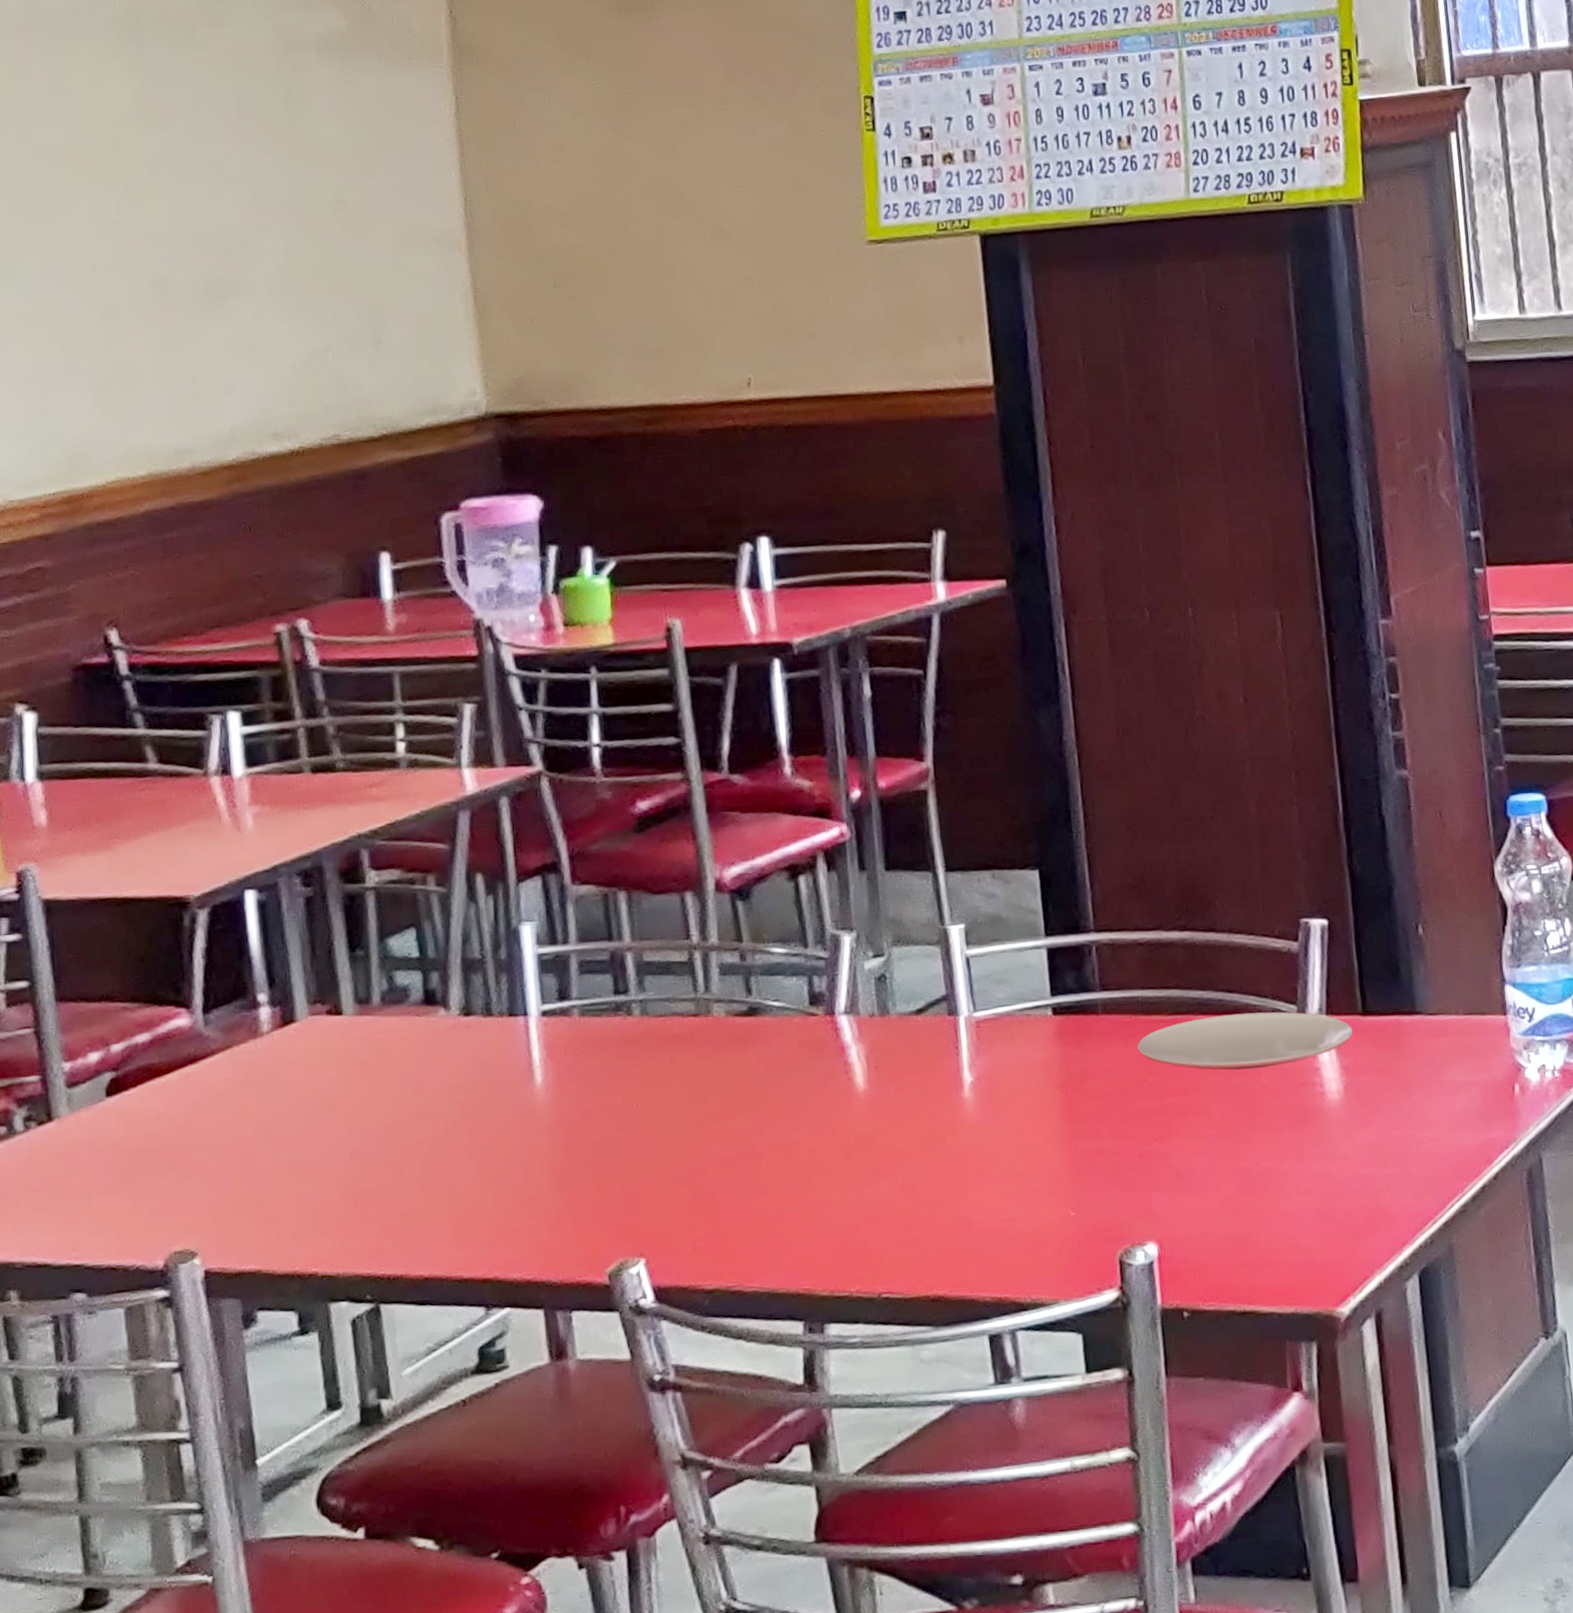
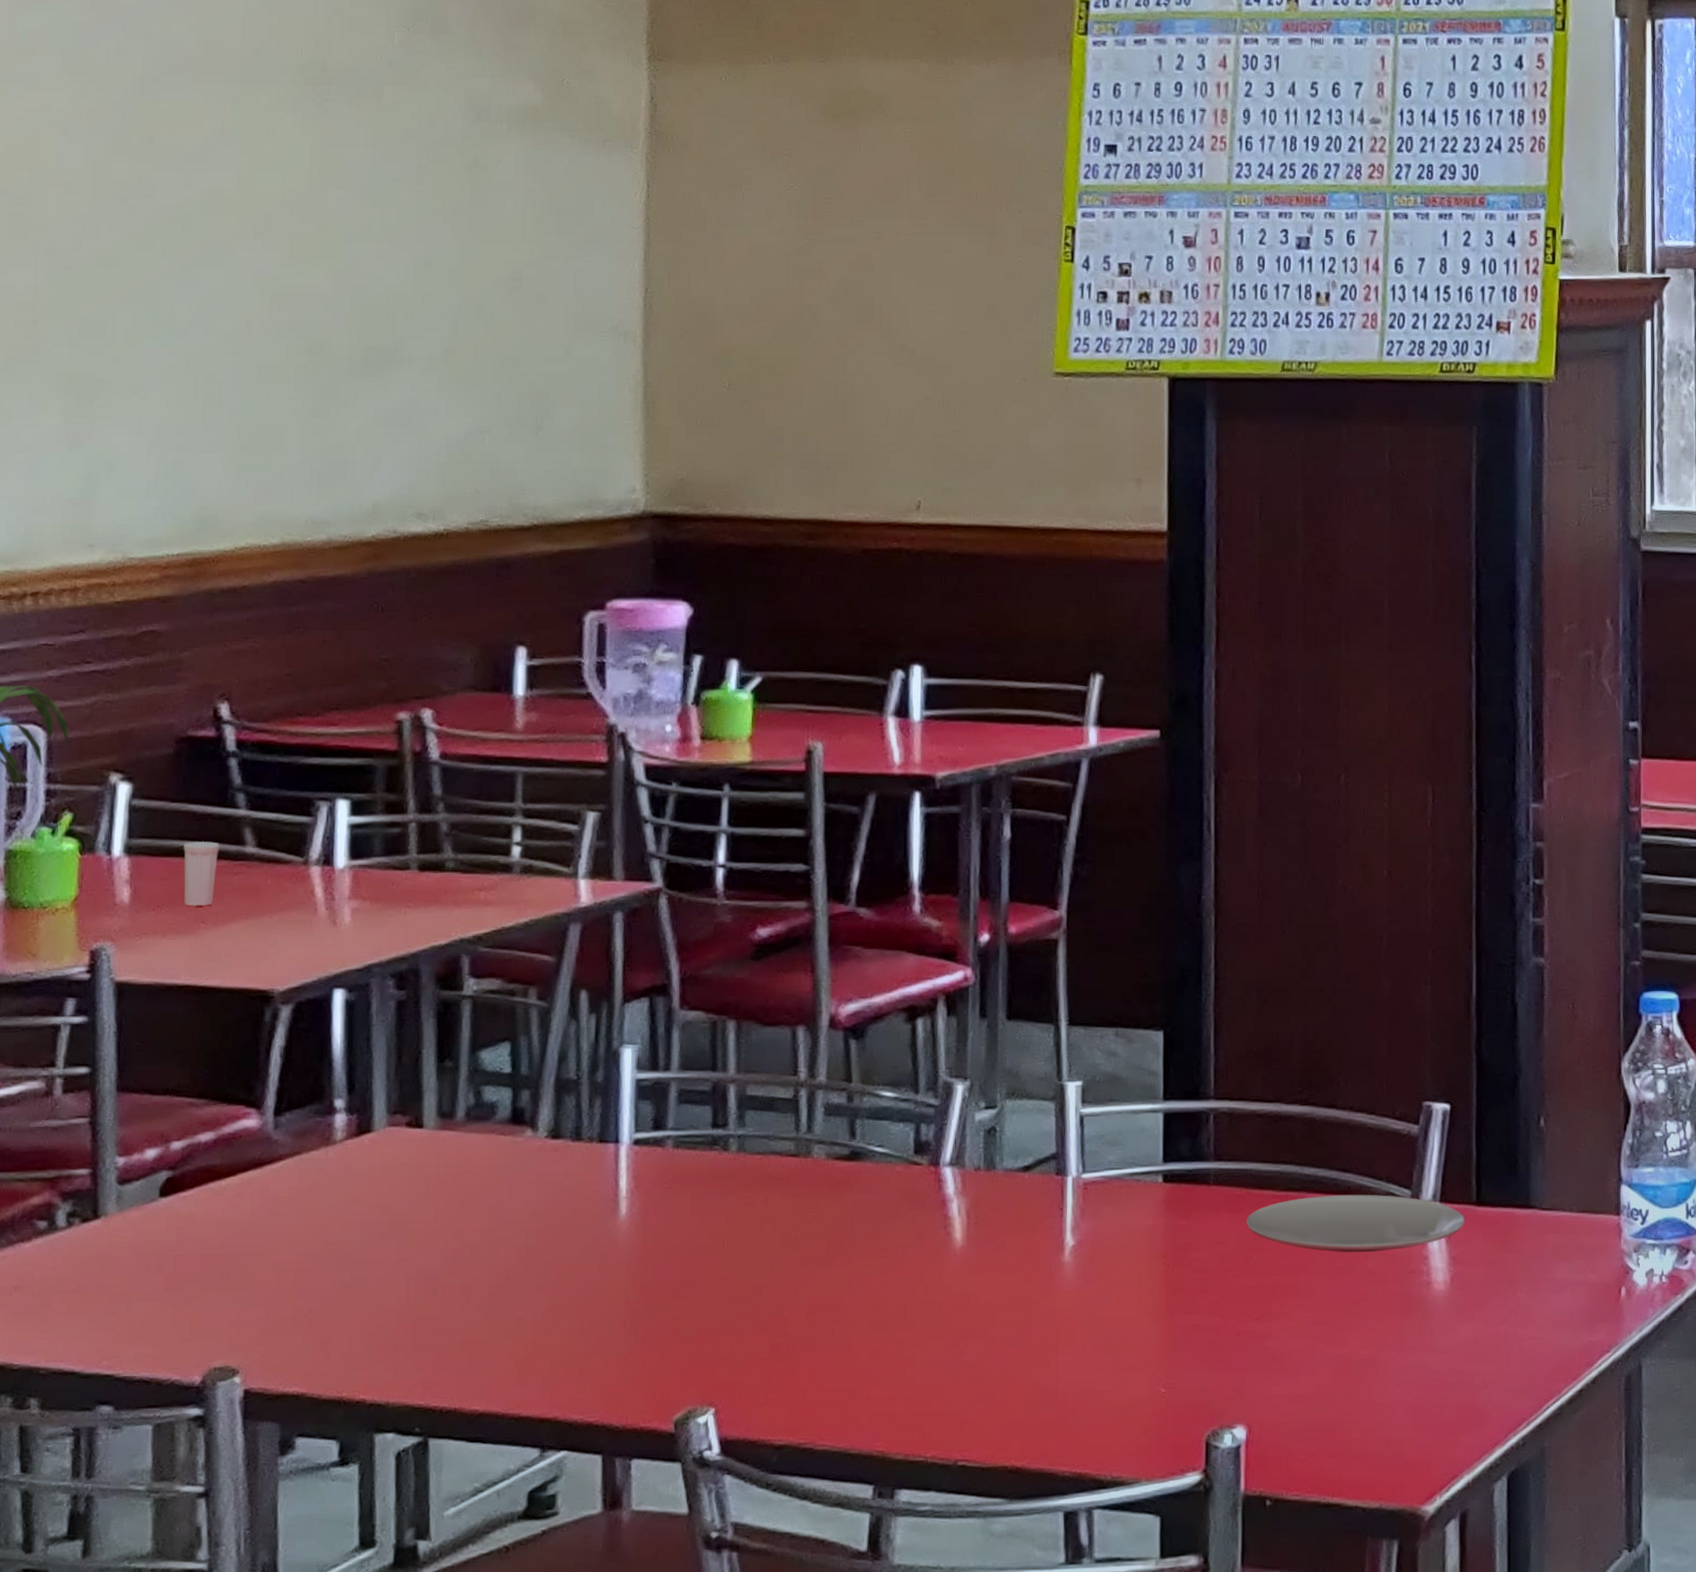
cup: none [91,761,124,824] -> present [183,840,219,907]

